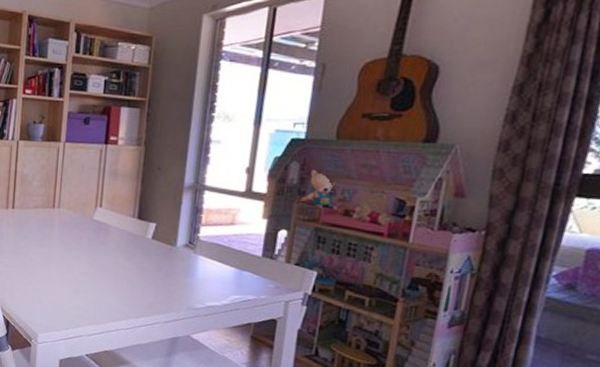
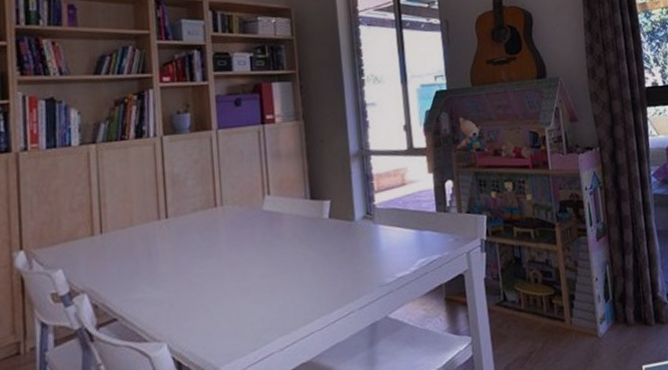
toy figure: none [327,241,379,285] -> present [490,178,533,221]

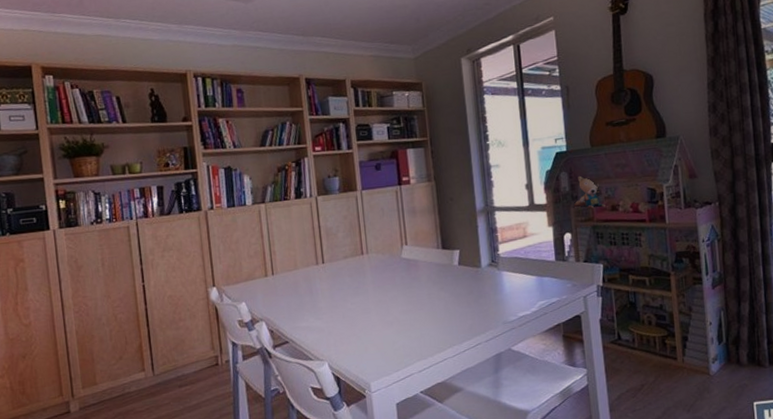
toy figure: present [490,178,533,221] -> none [607,231,649,269]

